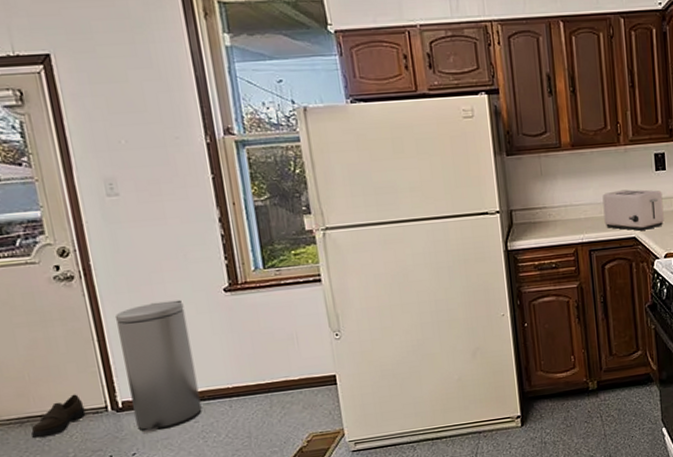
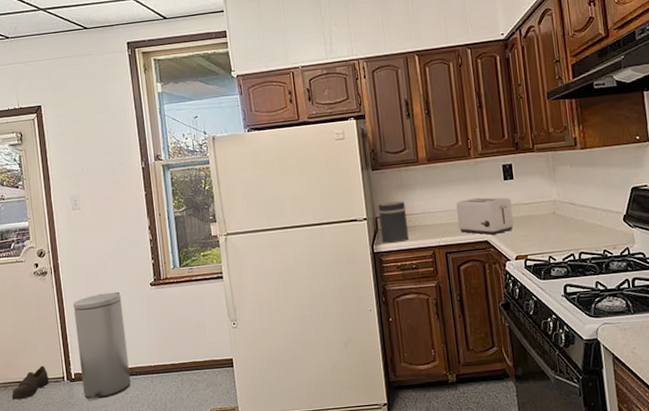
cylinder: none [513,191,548,240] -> present [377,200,409,243]

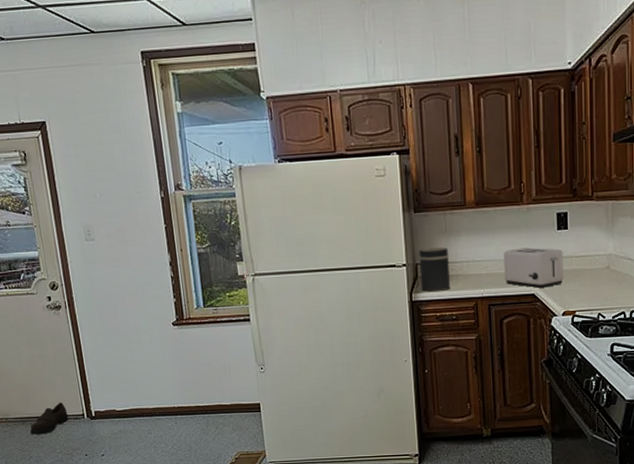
pedal bin: present [73,291,131,401] -> none [90,330,154,439]

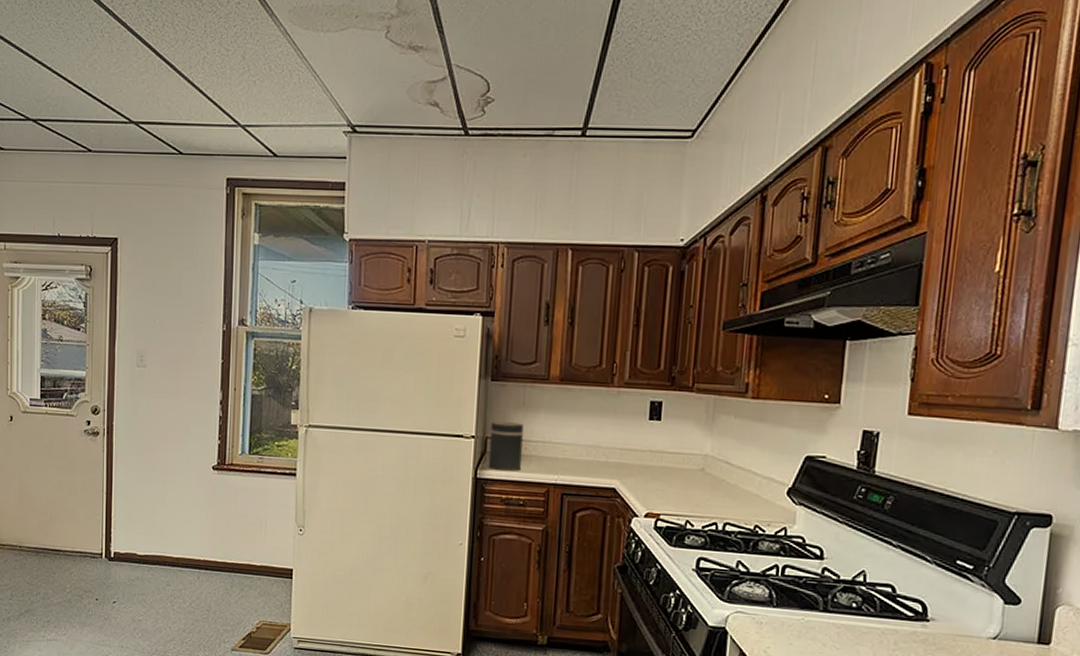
shoe: present [30,402,69,435] -> none [42,536,85,570]
toaster: present [503,247,564,288] -> none [583,434,653,483]

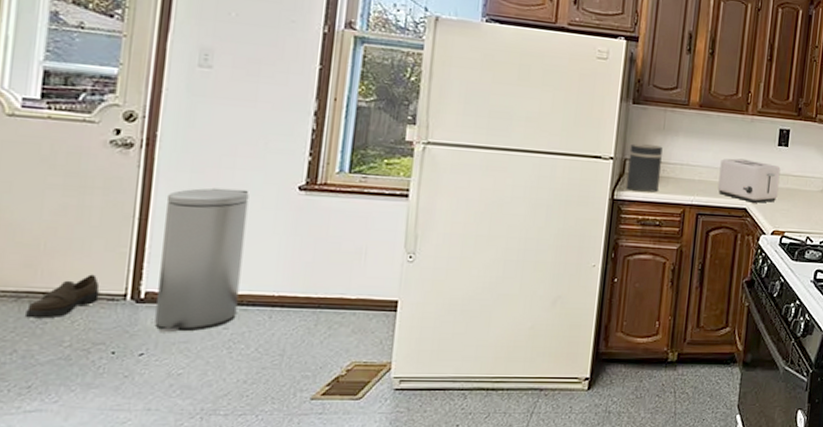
shoe: none [42,536,85,570] -> present [24,274,100,319]
pedal bin: none [121,468,178,587] -> present [154,187,249,333]
toaster: none [583,434,653,483] -> present [717,158,781,203]

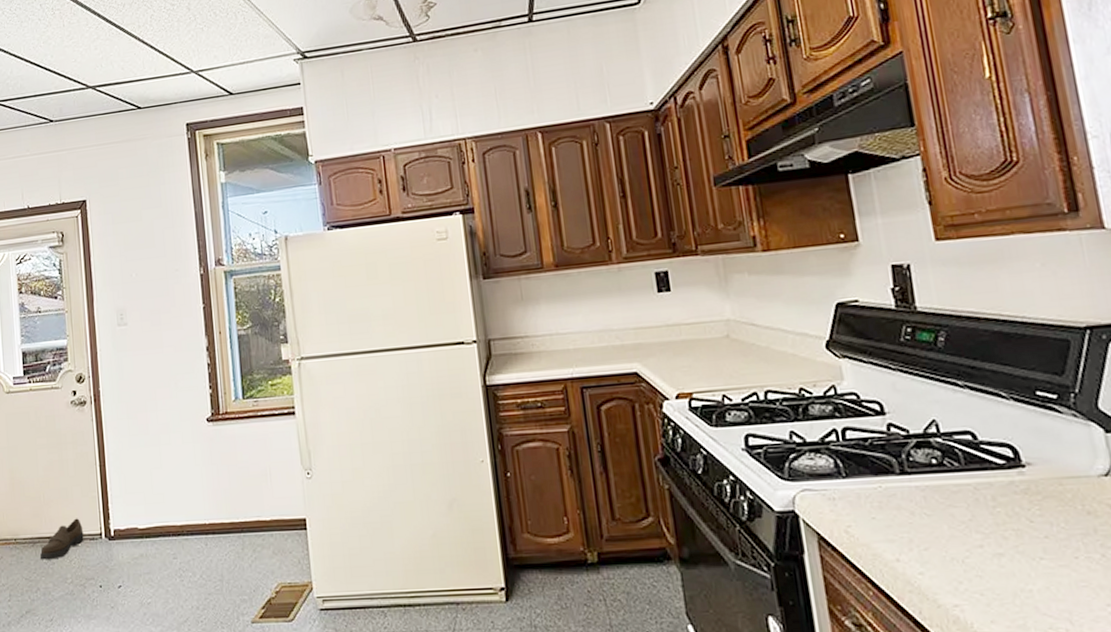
pedal bin: present [154,187,249,333] -> none [114,428,181,566]
cylinder: present [626,143,663,192] -> none [491,318,532,373]
toaster: present [717,158,781,203] -> none [593,315,673,365]

